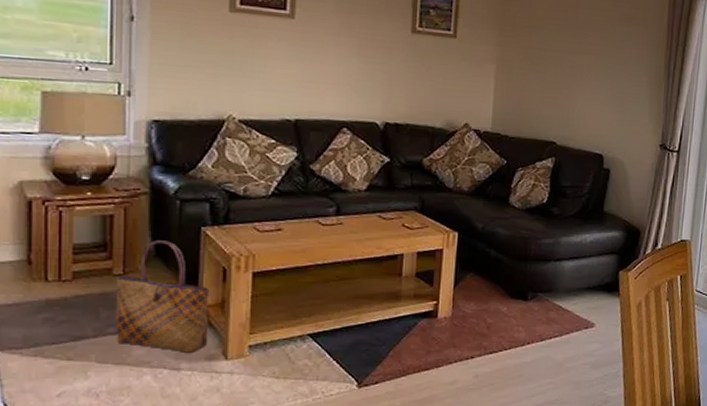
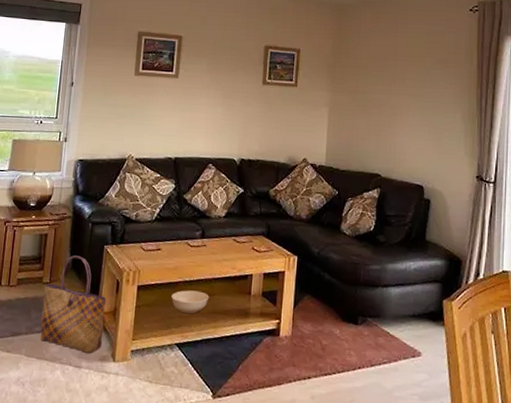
bowl: none [299,274,350,301] -> present [171,290,209,314]

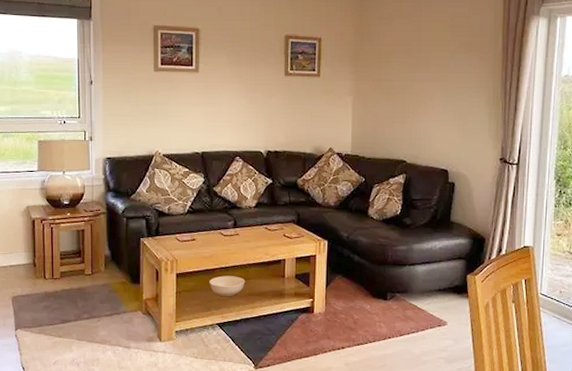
tote bag: present [40,255,107,353] -> none [87,248,148,335]

